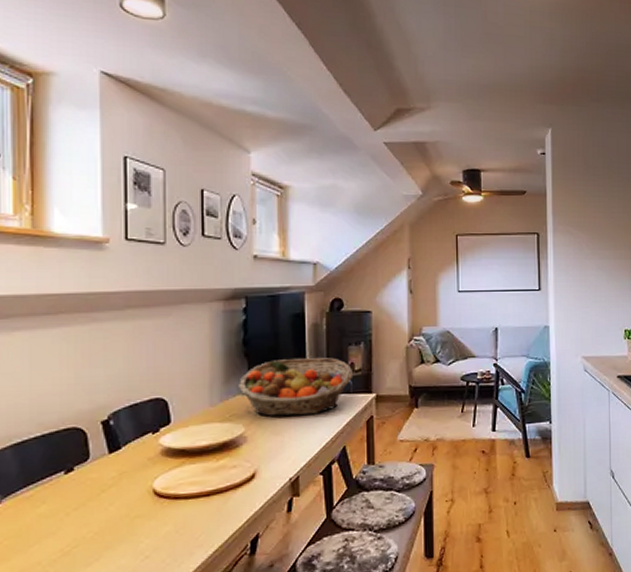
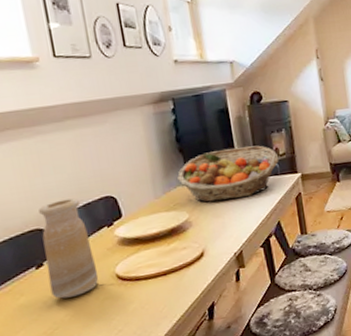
vase: none [77,397,133,512] -> present [39,198,99,299]

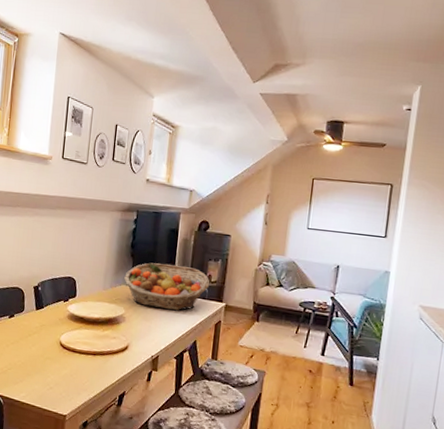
vase: present [39,198,99,299] -> none [14,270,51,349]

